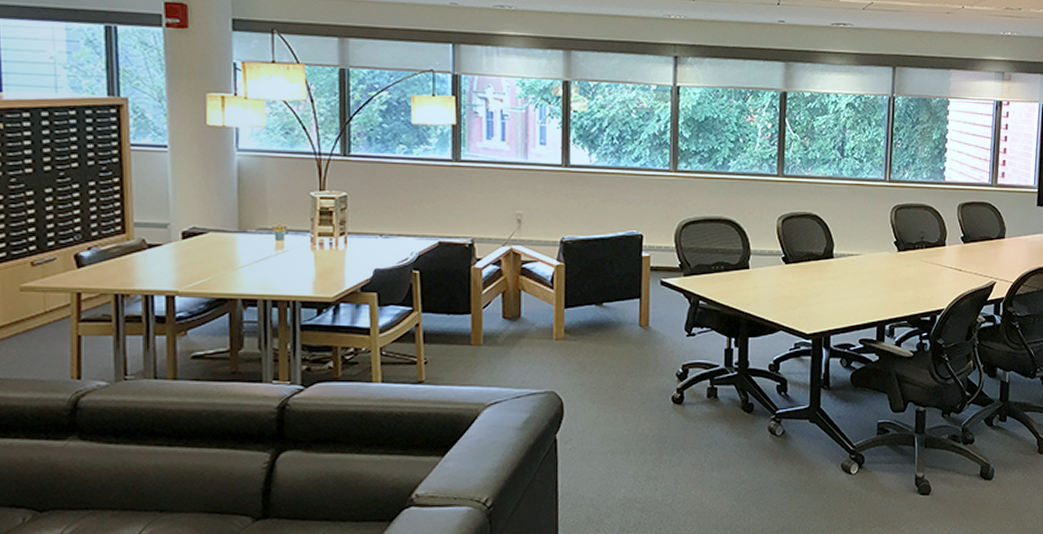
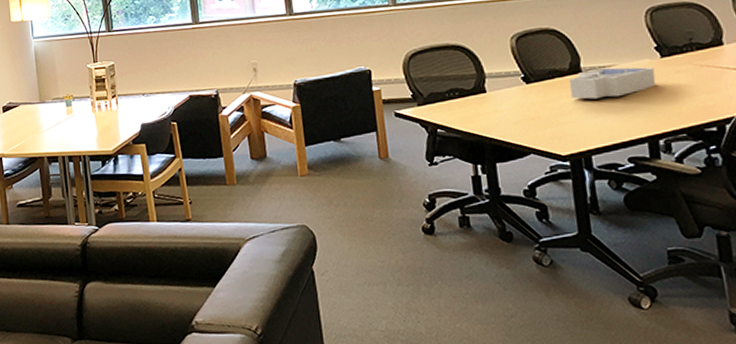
desk organizer: none [821,256,891,284] -> present [569,67,656,99]

